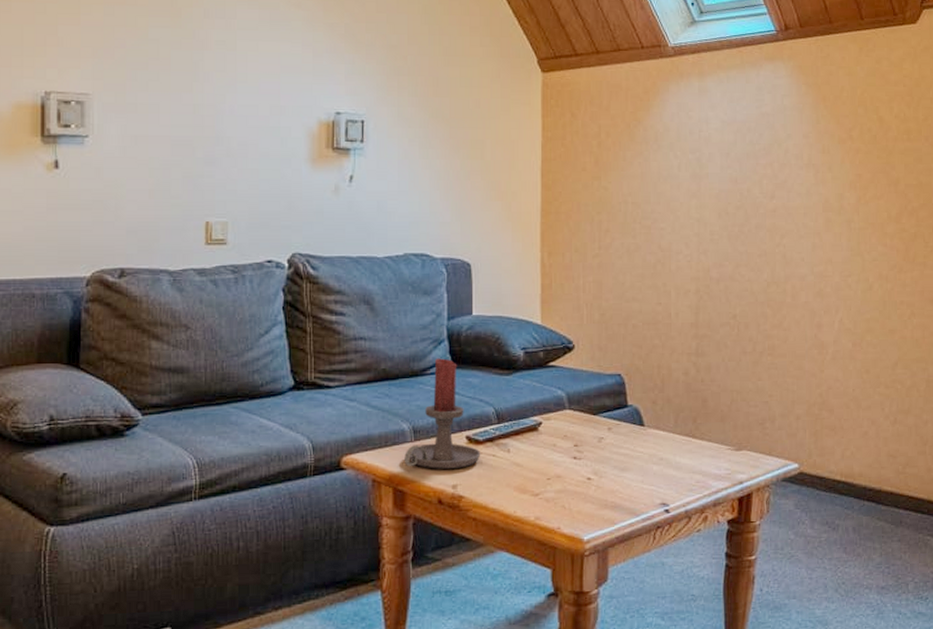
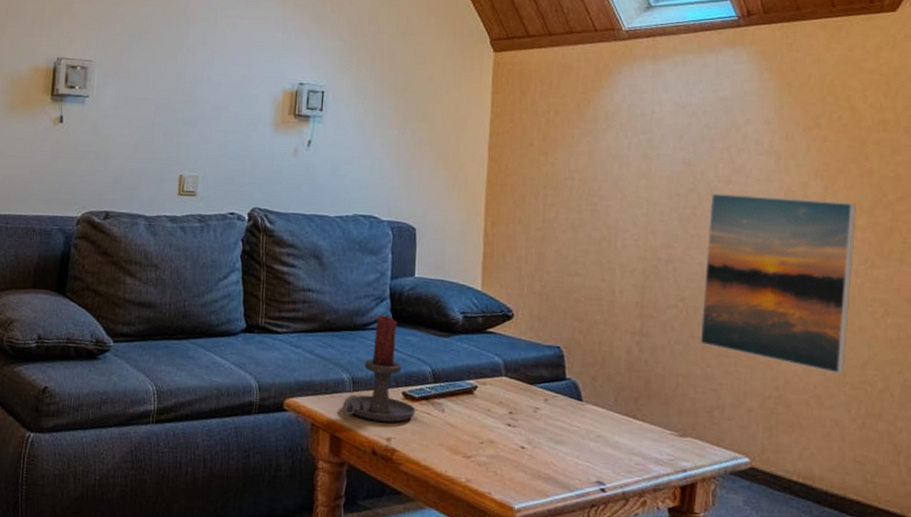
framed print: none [751,209,886,376] -> present [700,193,857,375]

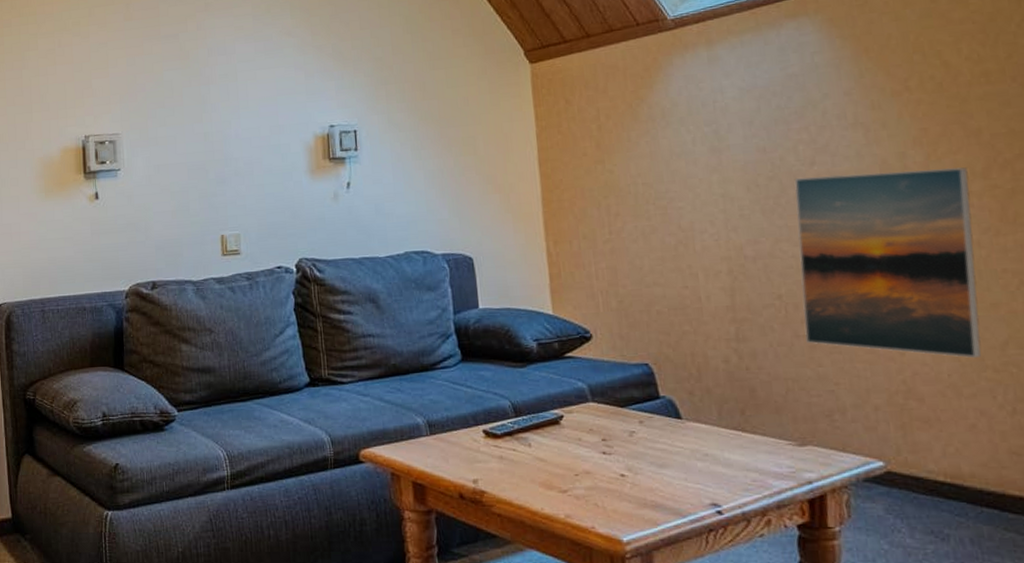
candle holder: present [342,315,416,423] -> none [421,352,501,463]

